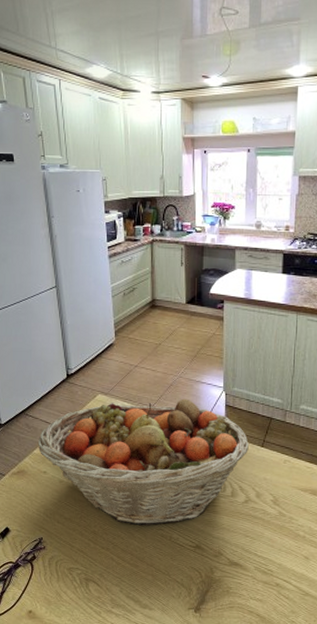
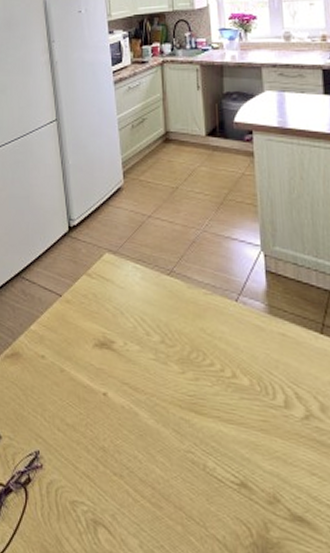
fruit basket: present [37,398,249,526] -> none [34,260,303,445]

